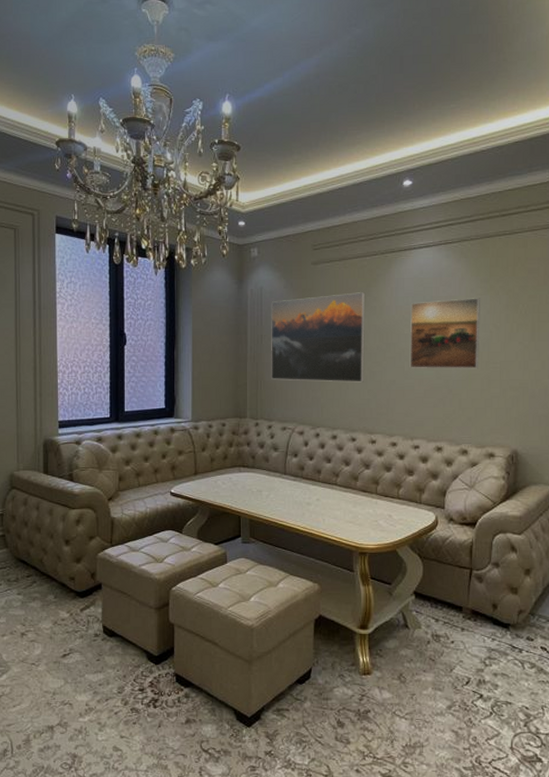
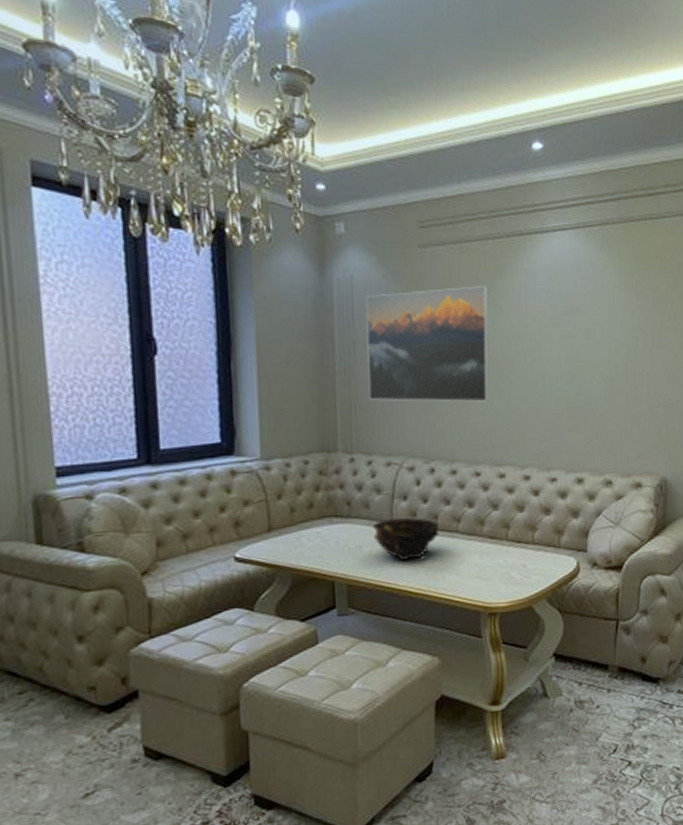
bowl: none [270,471,322,505] -> present [373,518,440,561]
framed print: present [409,298,480,369] -> none [544,296,625,383]

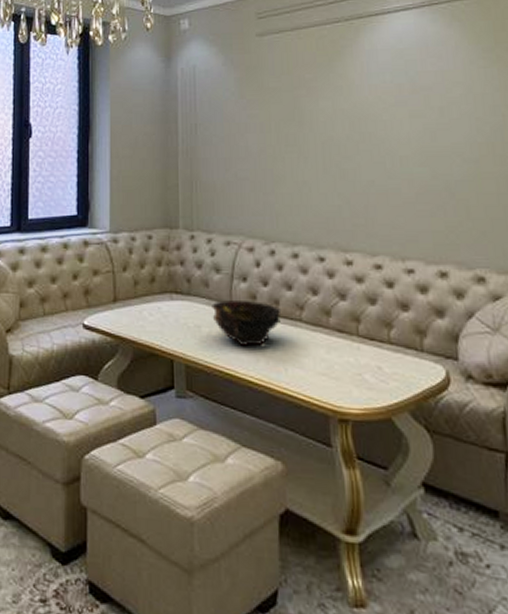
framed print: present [365,286,490,402] -> none [206,68,332,183]

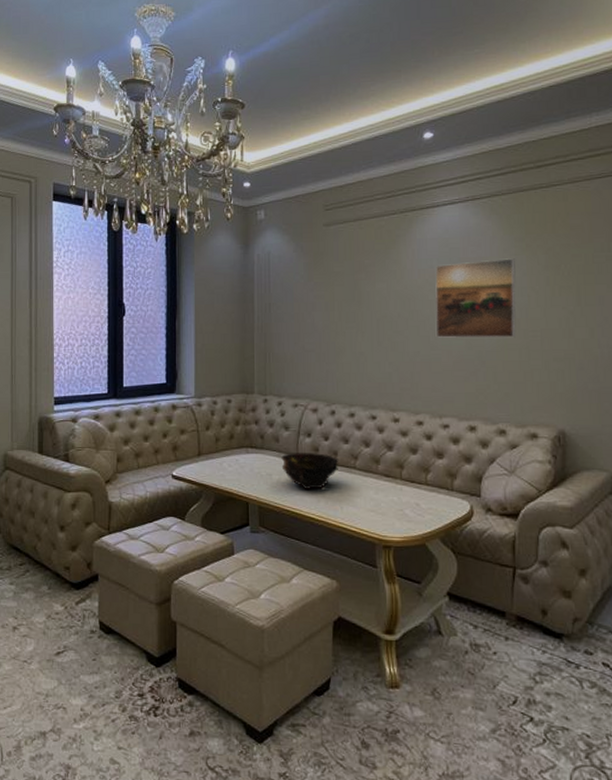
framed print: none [388,71,490,165] -> present [435,258,516,338]

